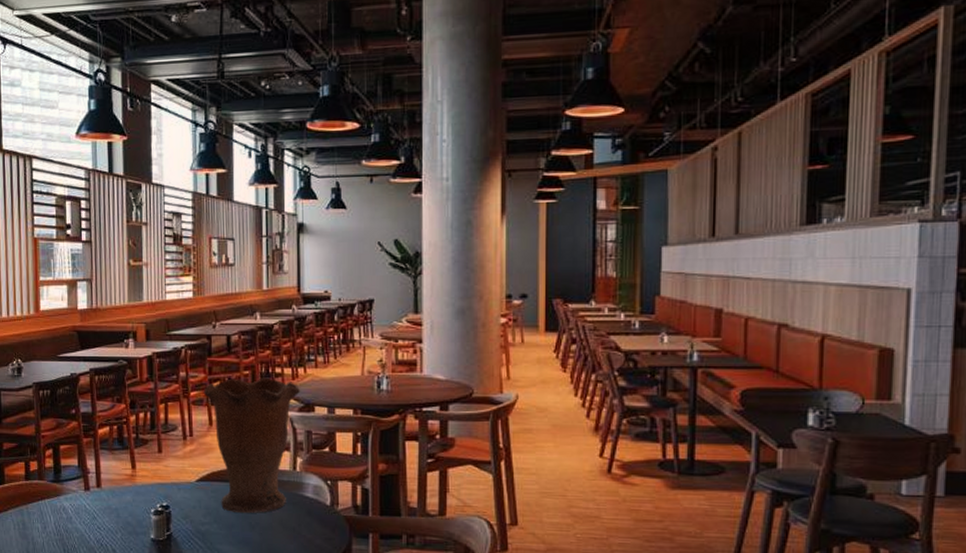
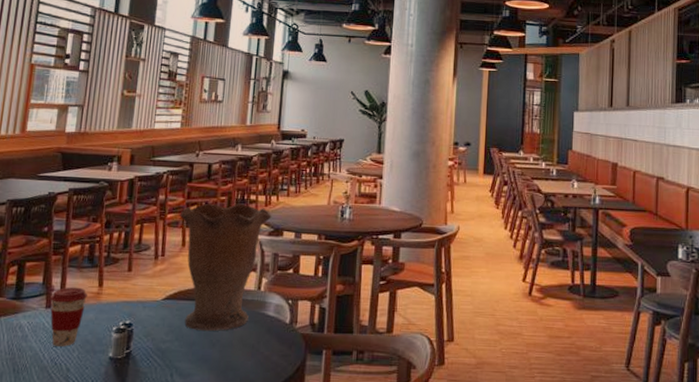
coffee cup: none [88,469,122,528] -> present [50,287,87,347]

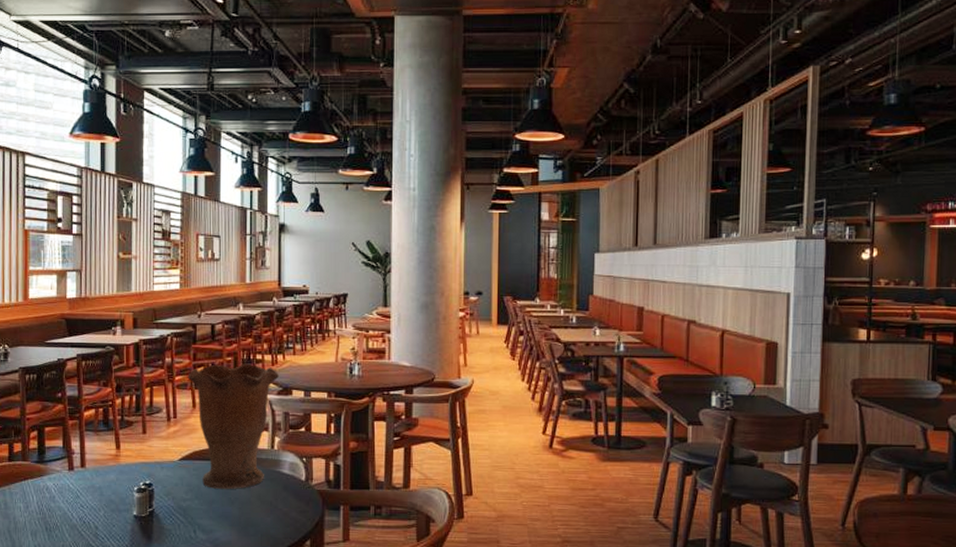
coffee cup: present [50,287,87,347] -> none [72,450,106,506]

